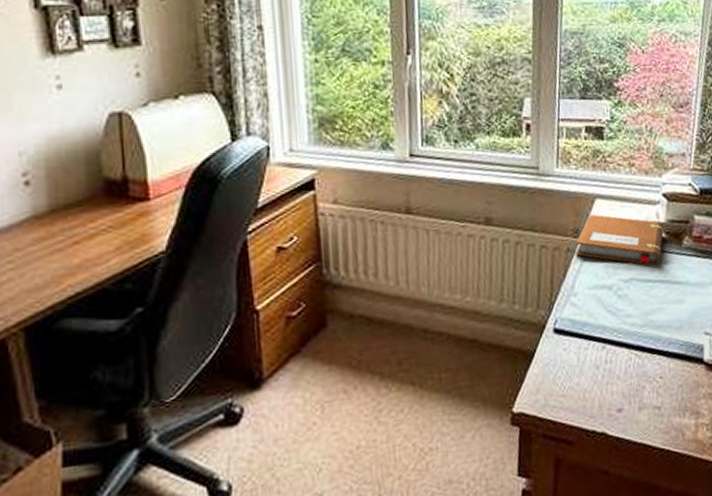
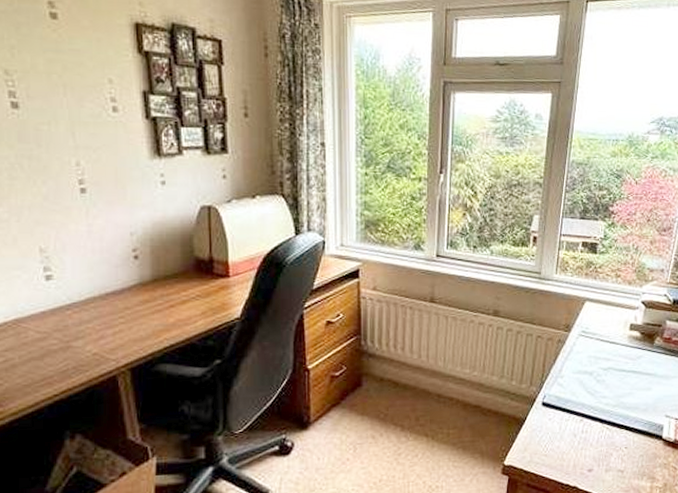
notebook: present [575,214,664,266] -> none [565,313,640,359]

